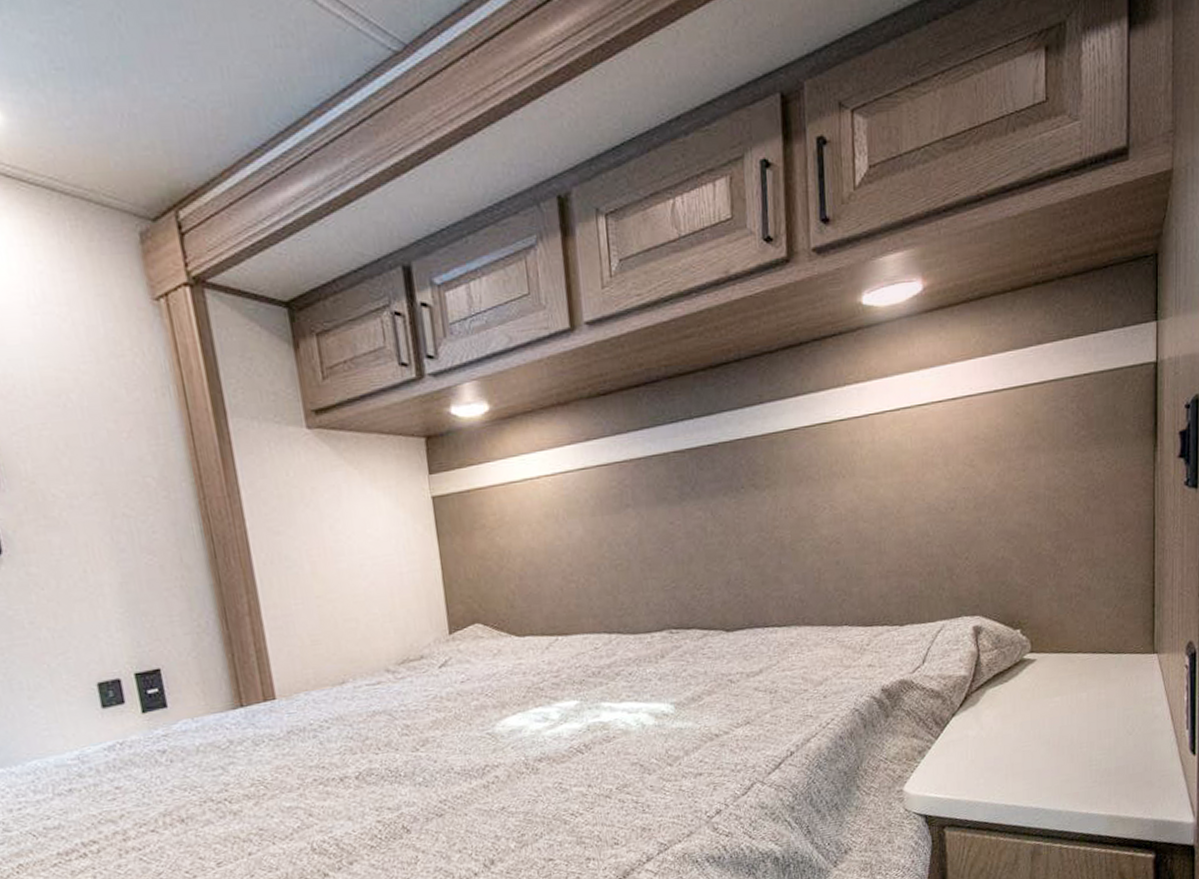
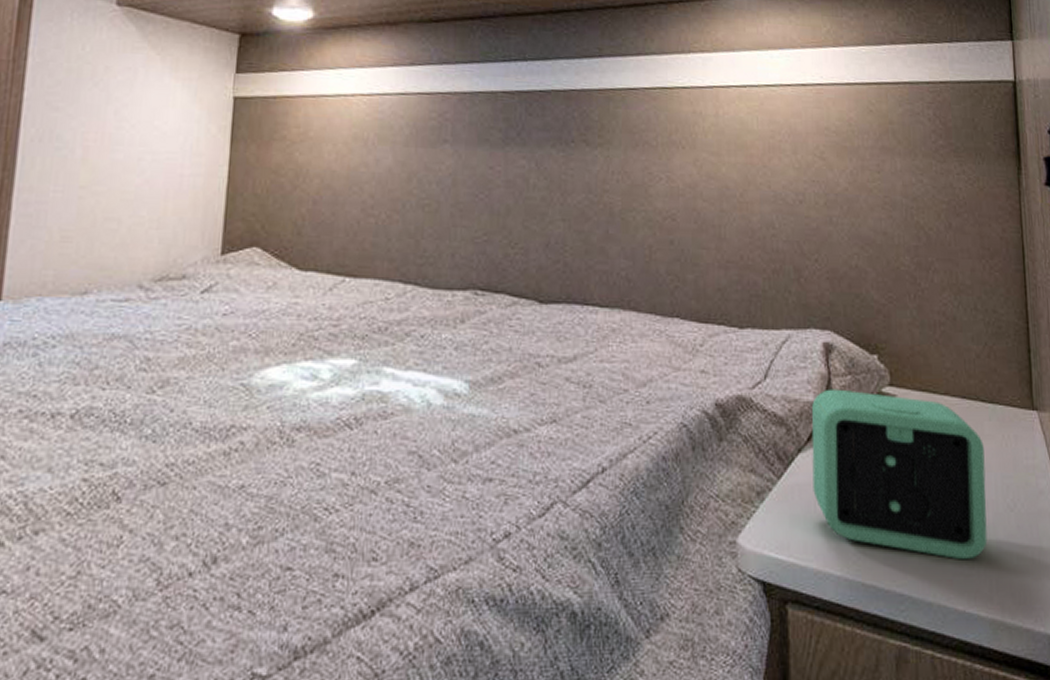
alarm clock: none [963,659,1110,777] -> present [811,389,988,560]

